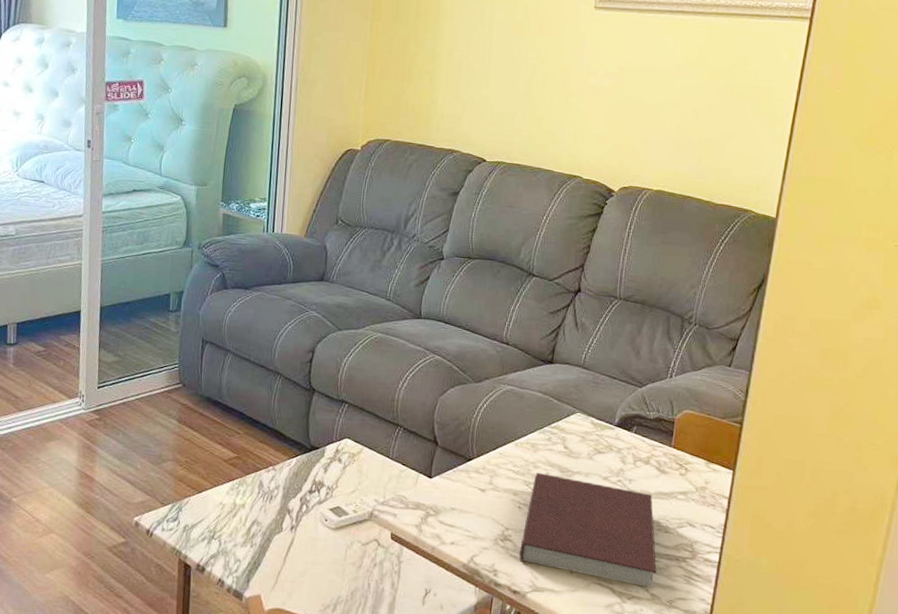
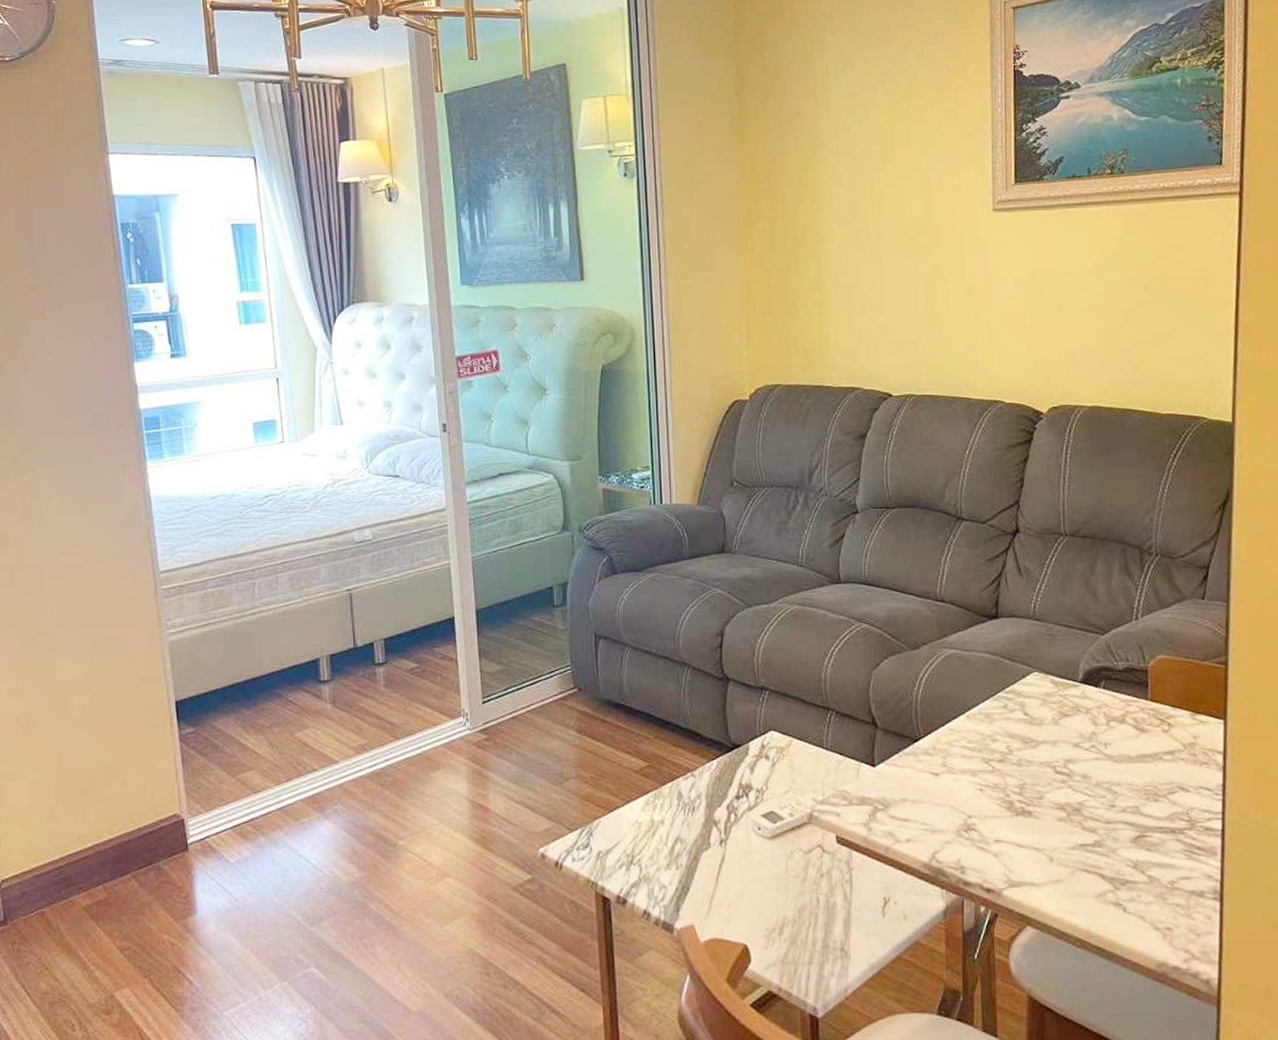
notebook: present [519,472,657,587] -> none [988,746,1151,869]

